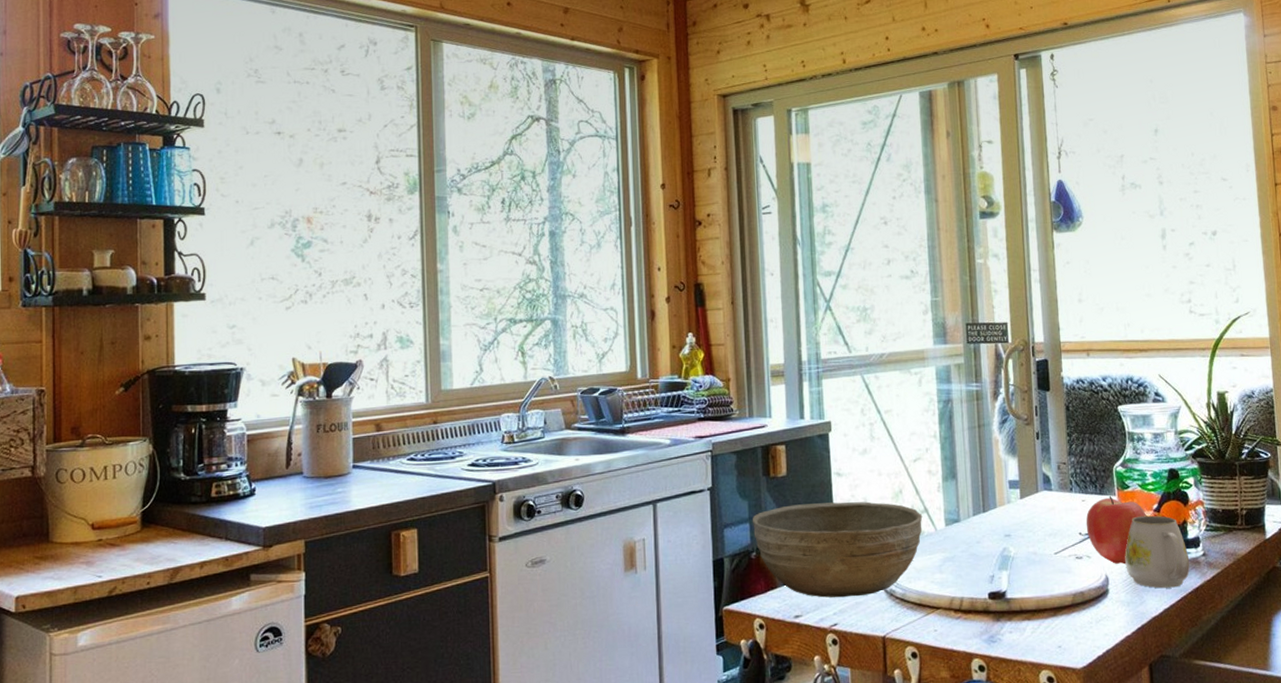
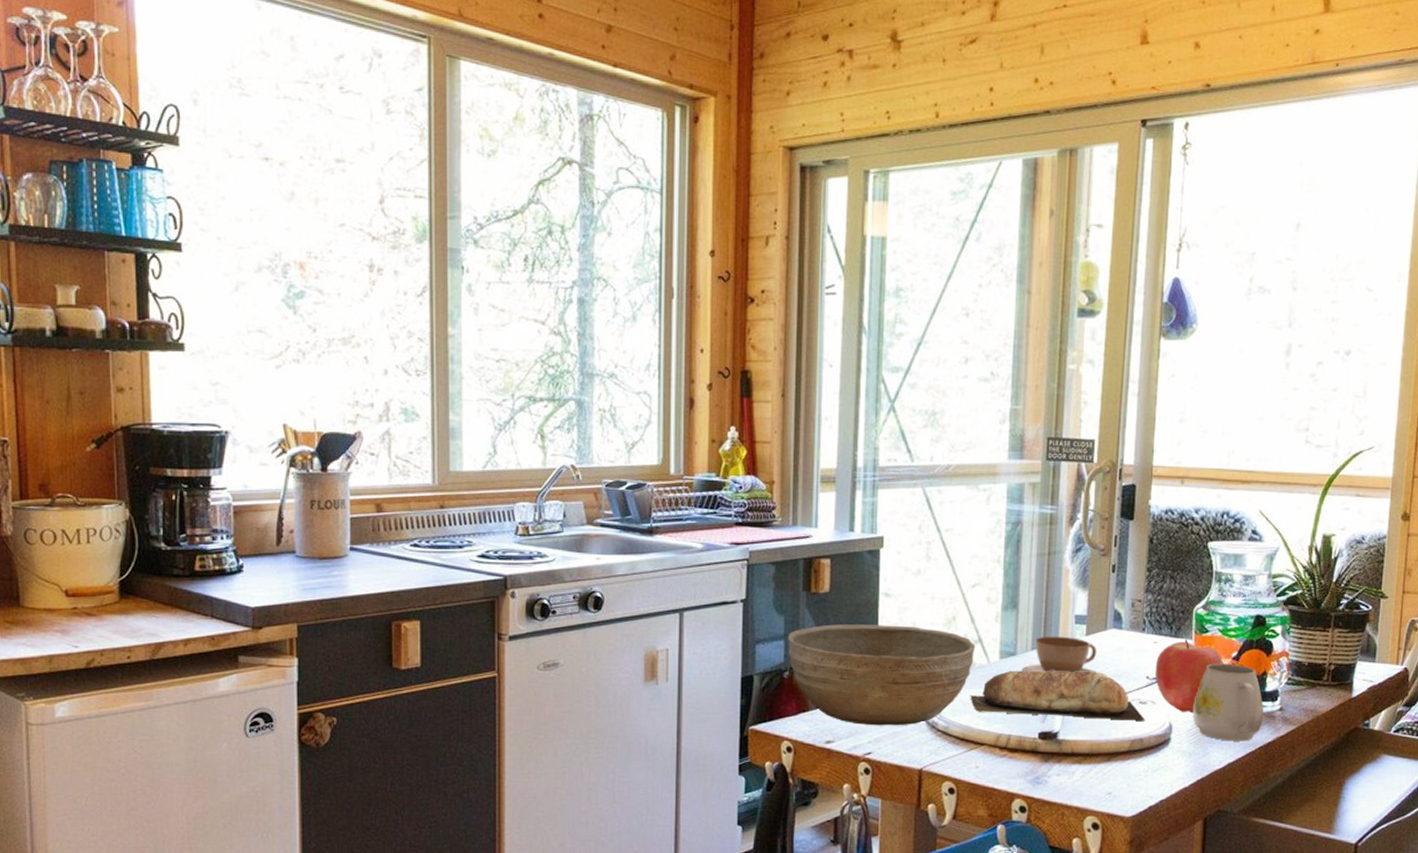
bread loaf: none [922,531,1084,578] -> present [970,670,1146,721]
teacup: none [966,501,1034,537] -> present [1021,636,1097,673]

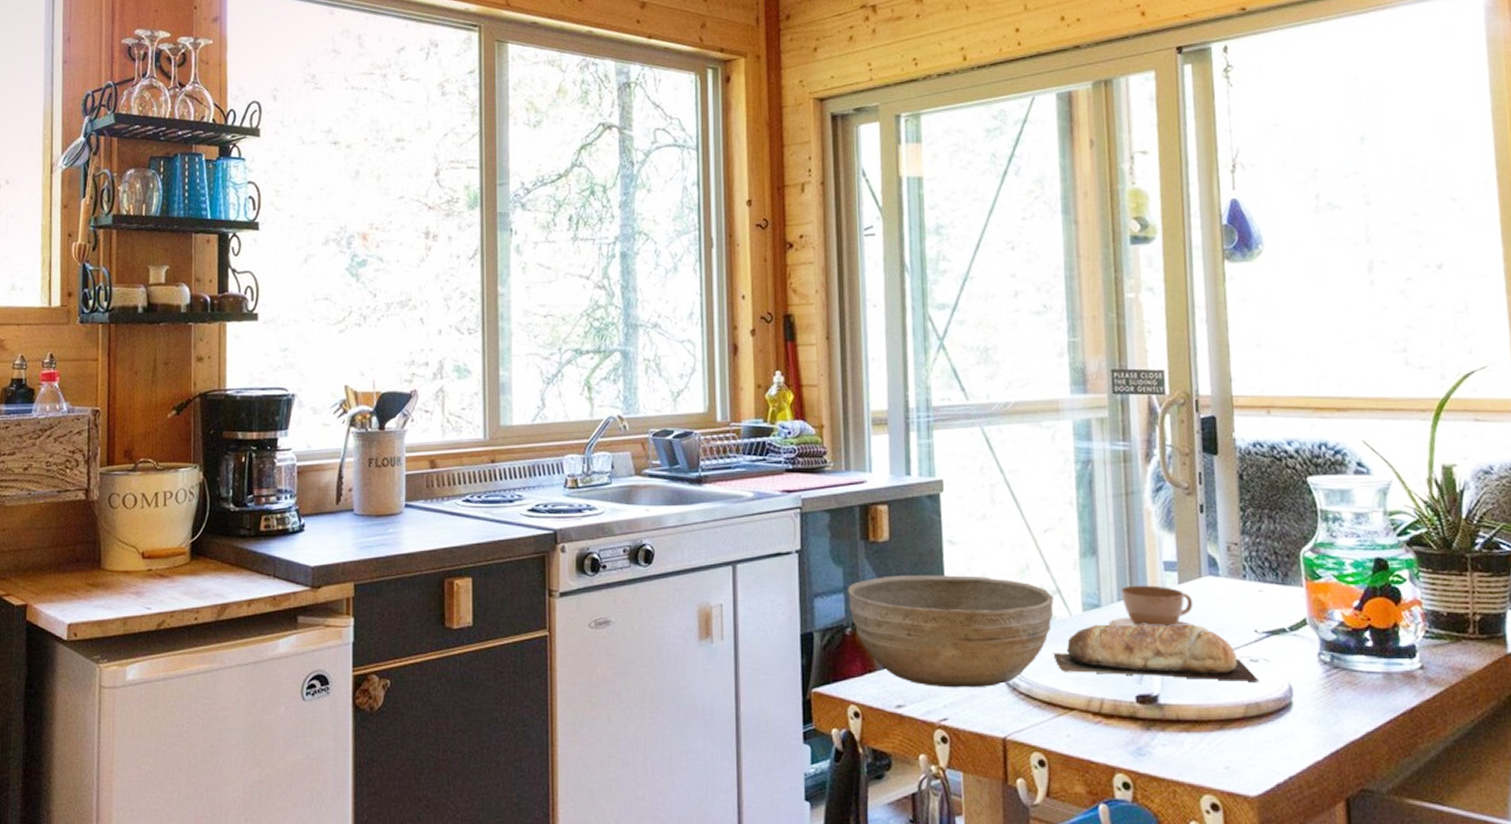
apple: present [1154,639,1223,713] -> none [1263,586,1344,673]
mug: present [1192,663,1264,741] -> none [1314,614,1403,706]

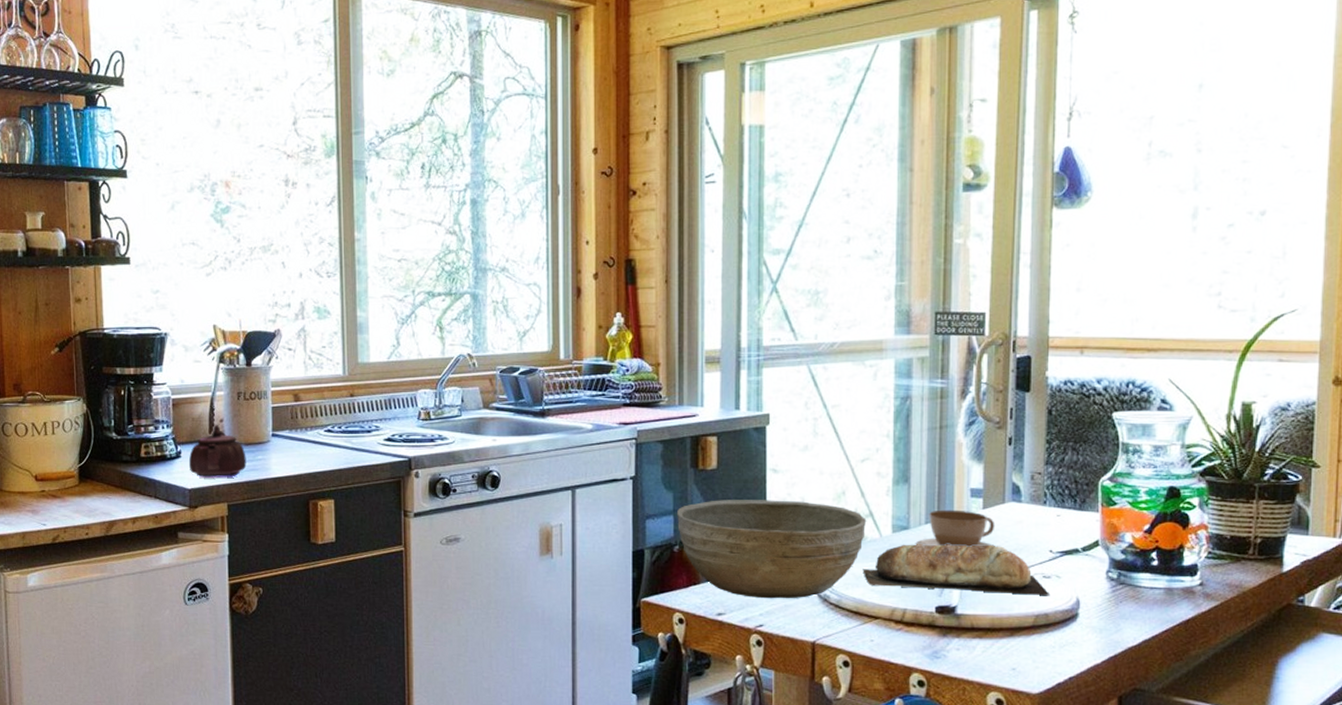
teapot: none [312,495,376,554] -> present [188,425,247,478]

